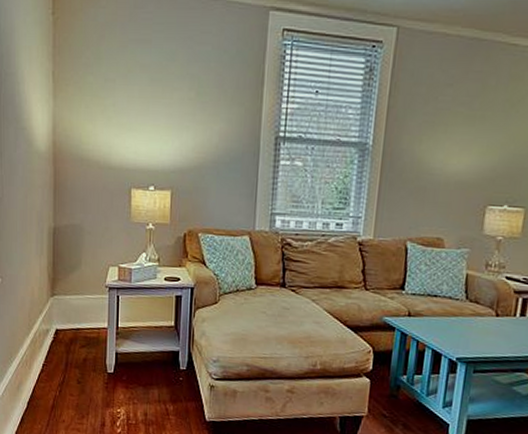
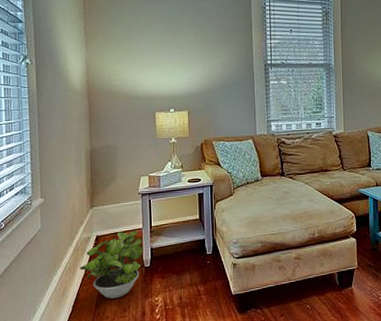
potted plant: none [36,328,107,403] -> present [79,230,144,299]

